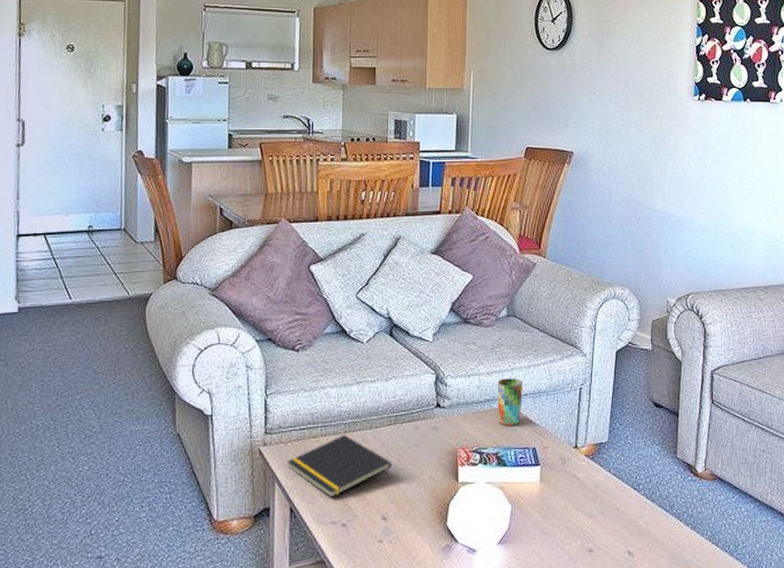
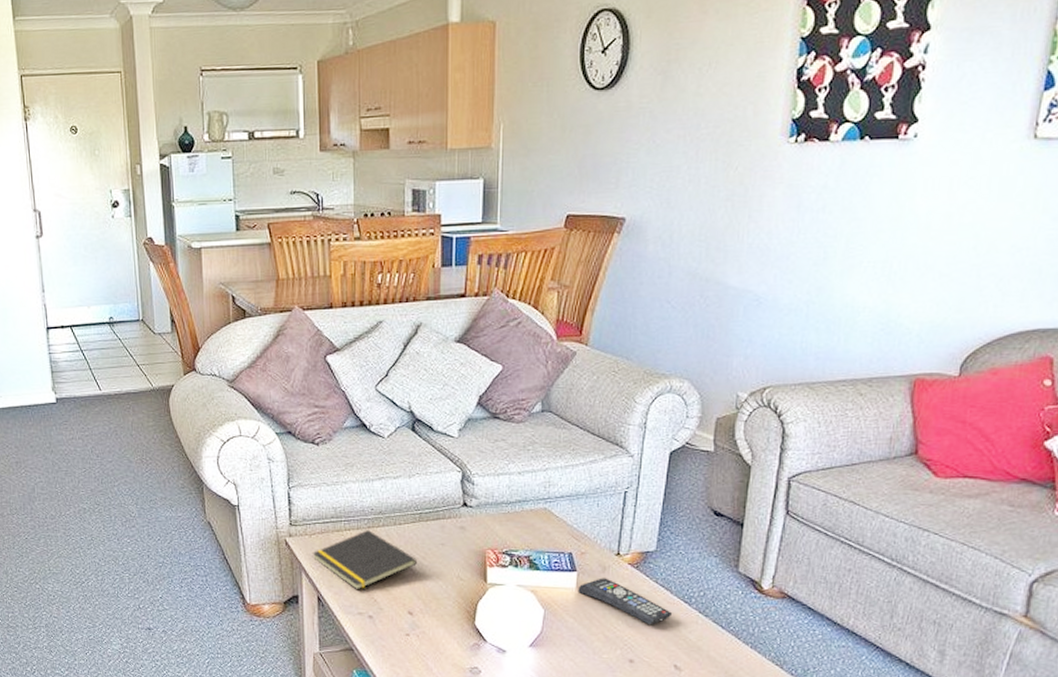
cup: present [497,378,523,427] -> none [529,479,559,530]
remote control: none [541,470,625,514] -> present [577,578,673,625]

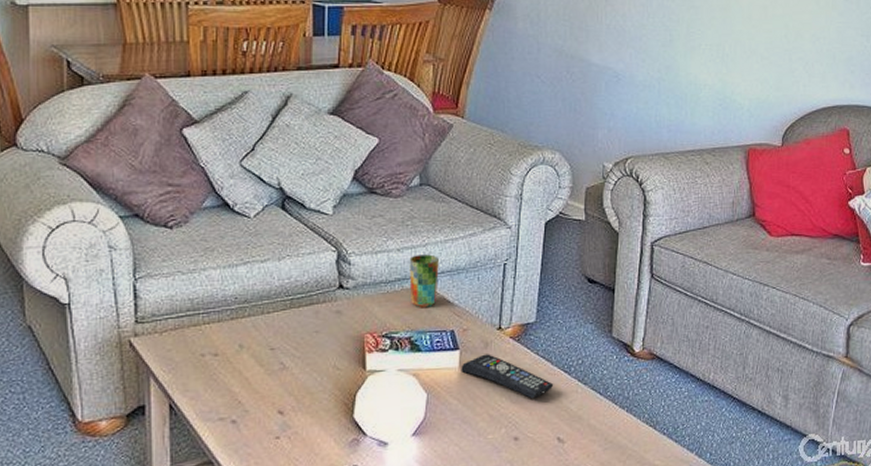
notepad: present [312,530,417,590] -> none [163,322,288,392]
cup: none [529,479,559,530] -> present [409,254,439,308]

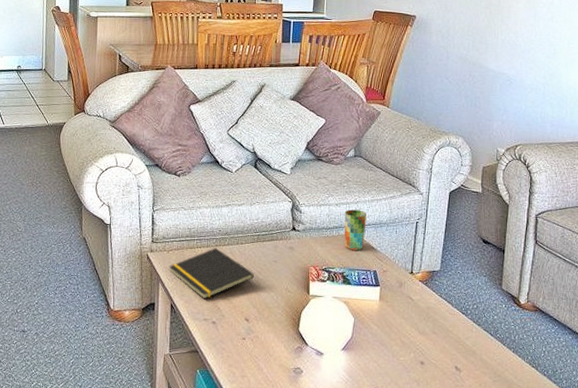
notepad: none [163,322,288,392] -> present [168,248,254,299]
remote control: present [461,354,554,399] -> none [380,292,454,333]

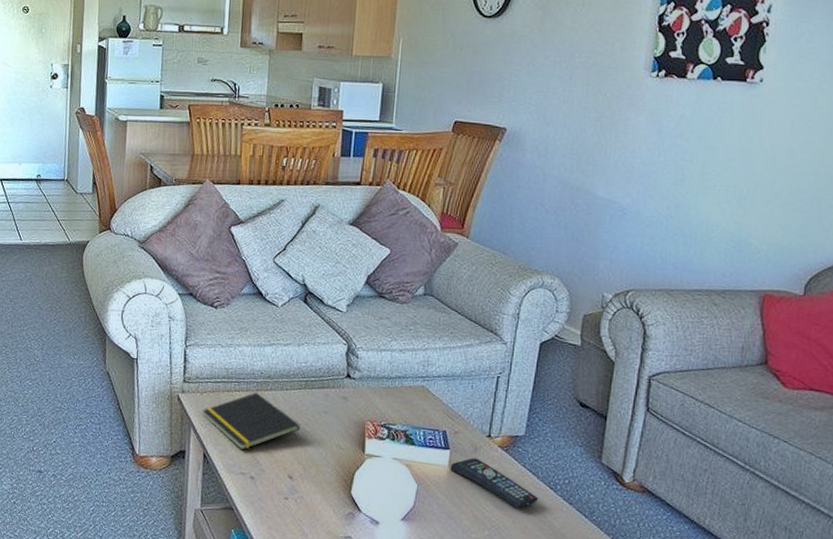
cup: present [344,209,367,251] -> none [408,357,437,407]
remote control: none [380,292,454,333] -> present [450,457,539,509]

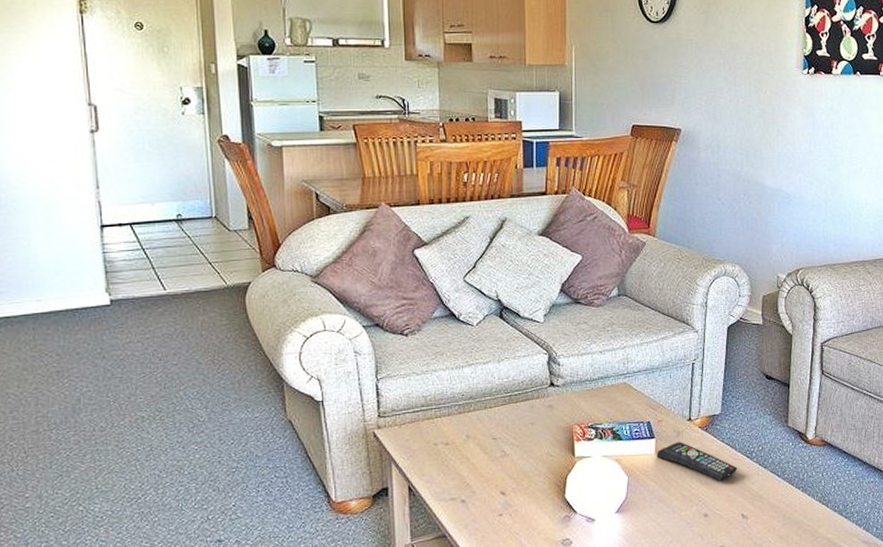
notepad: present [202,392,300,451] -> none [402,416,508,476]

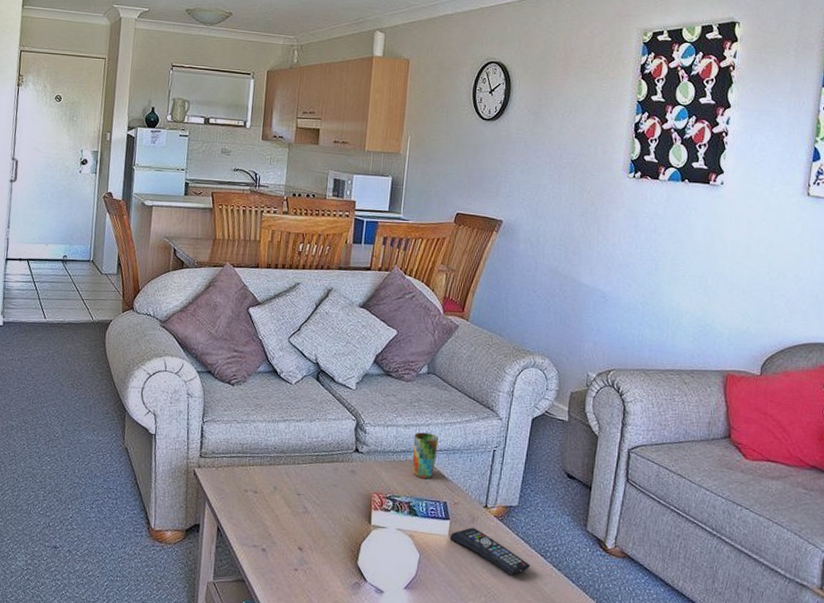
cup: none [610,356,636,403] -> present [412,432,438,479]

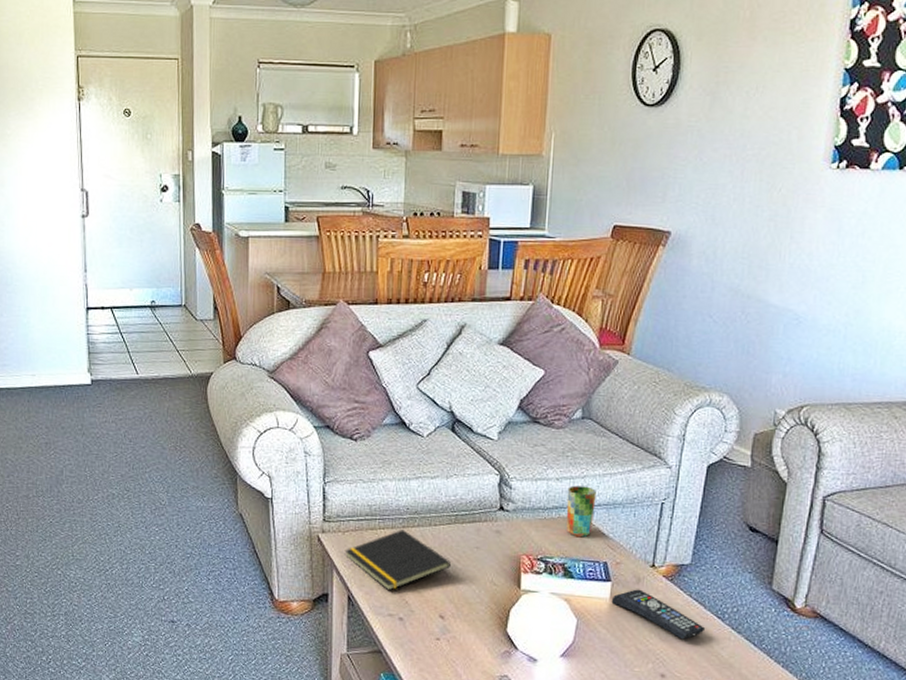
notepad: none [217,467,310,523] -> present [344,530,451,591]

